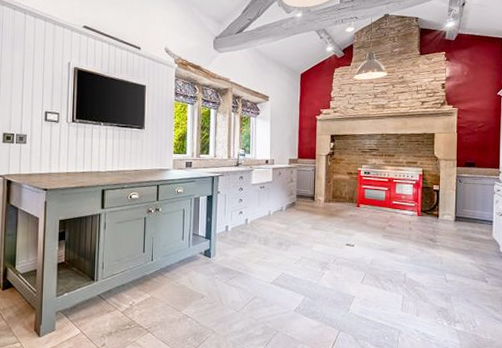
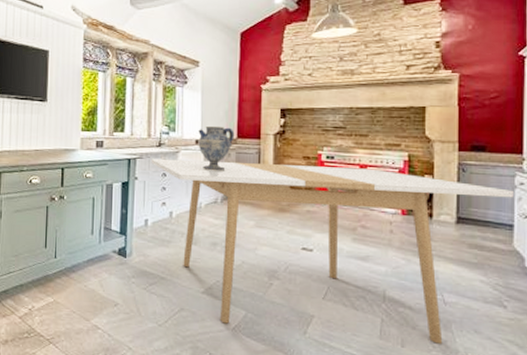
dining table: none [231,176,494,312] -> present [151,158,515,344]
ceramic jug: none [268,149,296,184] -> present [198,126,235,170]

